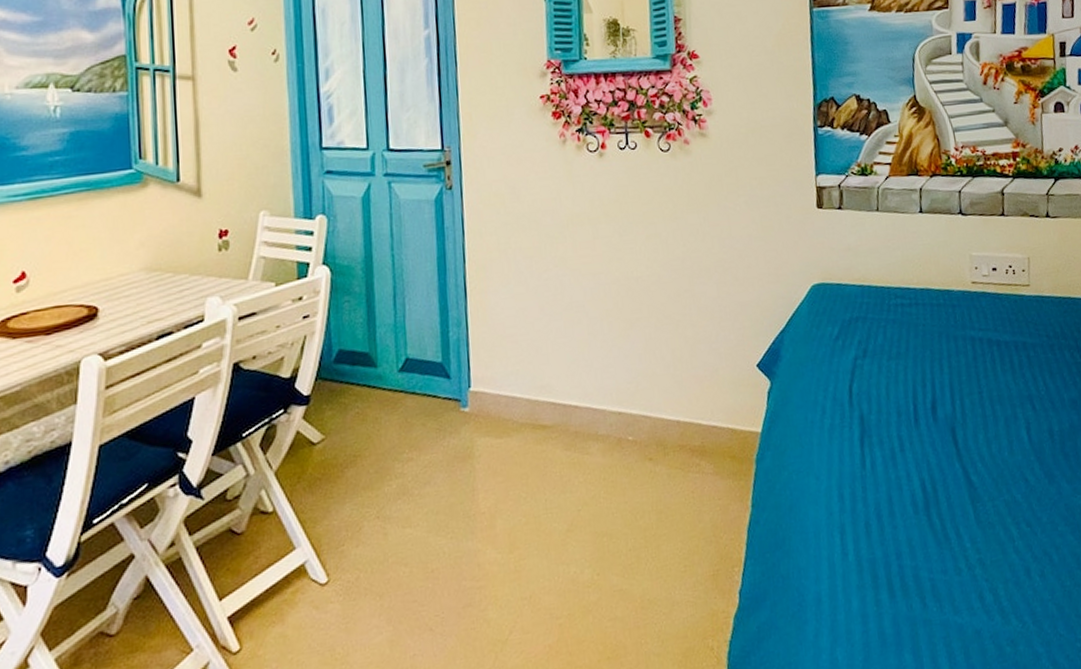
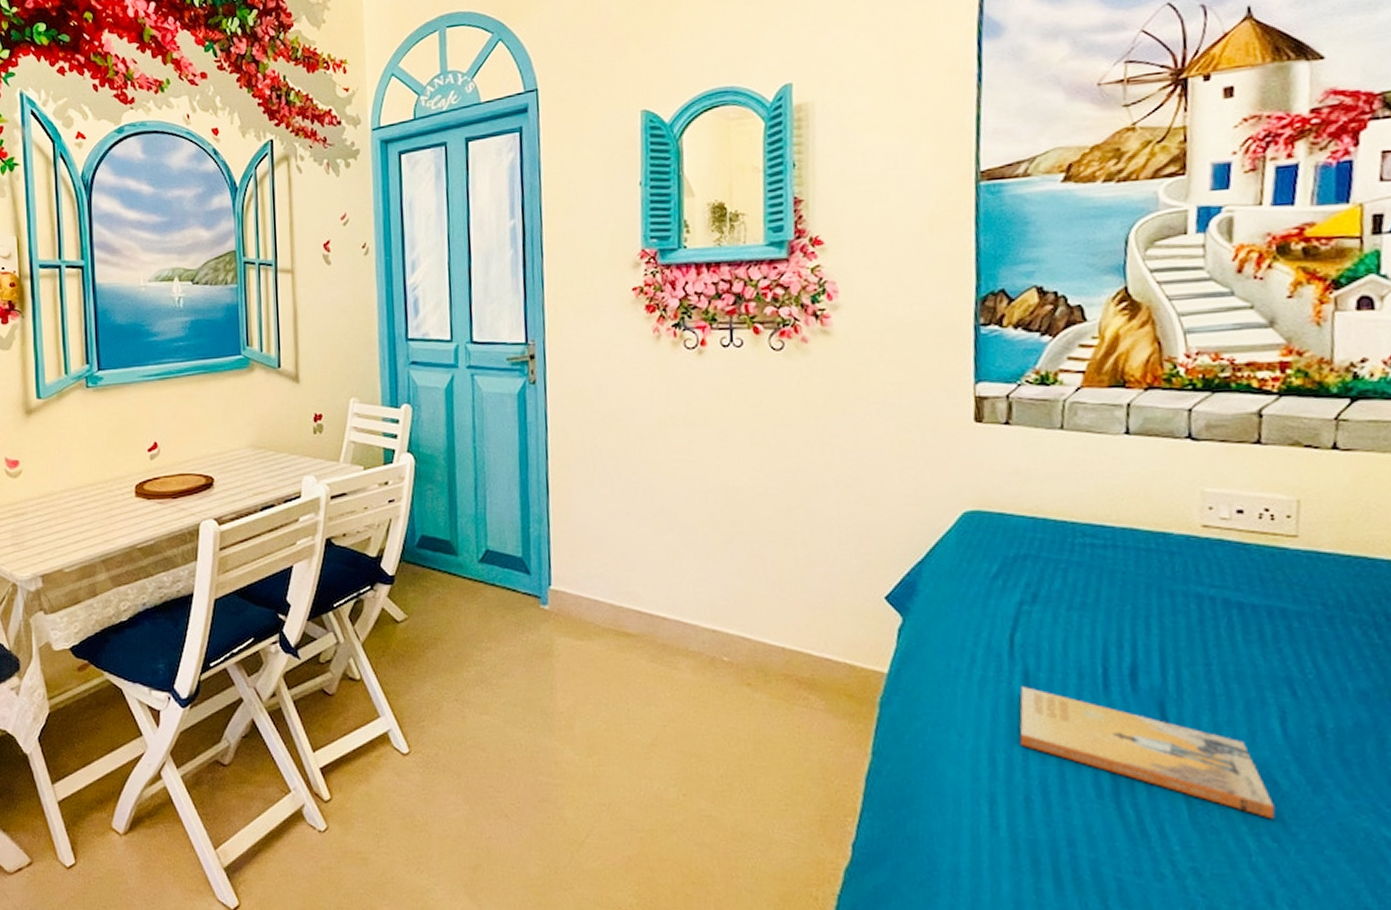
book: none [858,428,1027,510] -> present [1019,687,1275,820]

